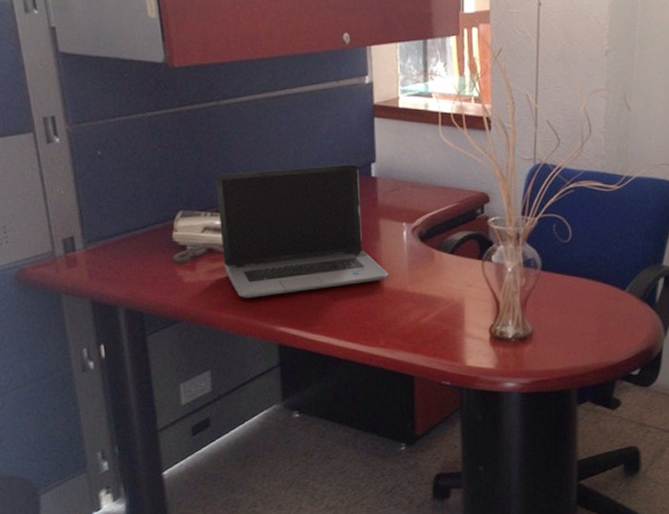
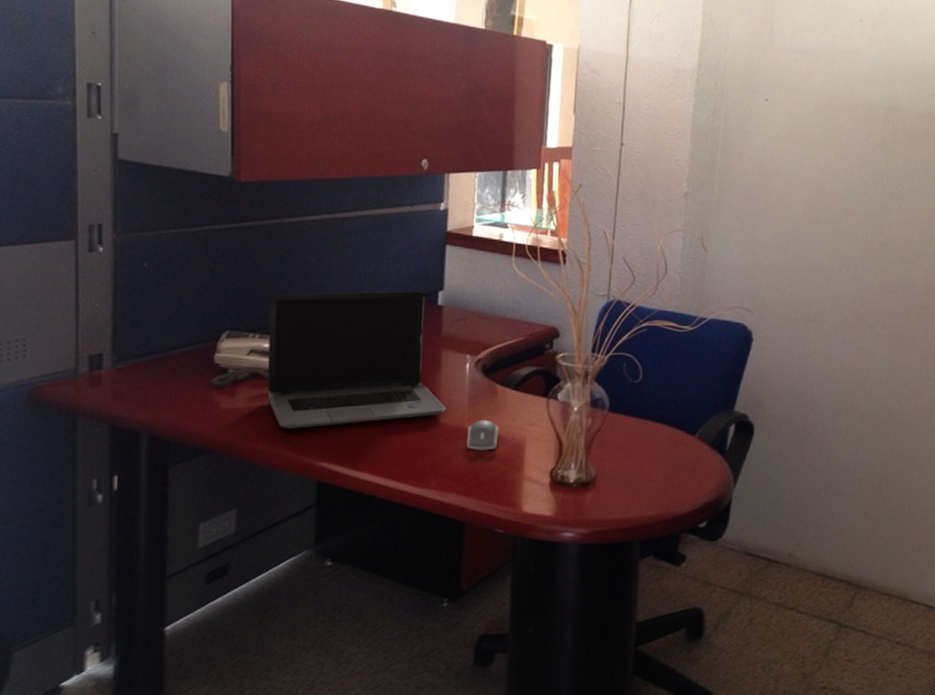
computer mouse: none [409,282,439,311] -> present [466,419,499,450]

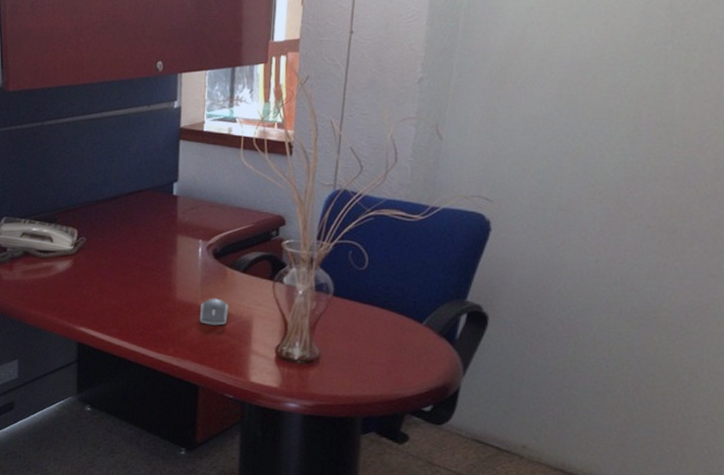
laptop computer: present [267,290,447,429] -> none [35,182,183,299]

